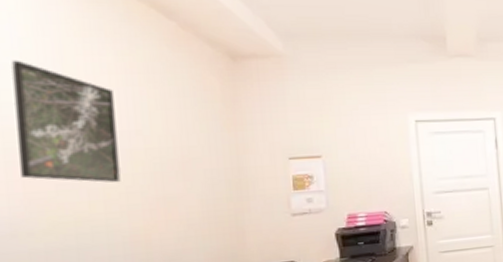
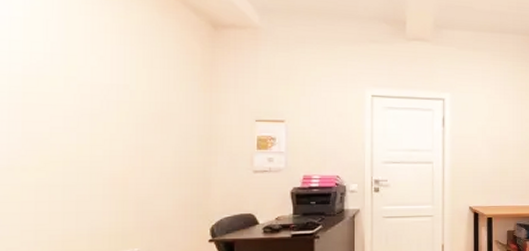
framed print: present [11,60,121,183] -> none [22,14,107,130]

